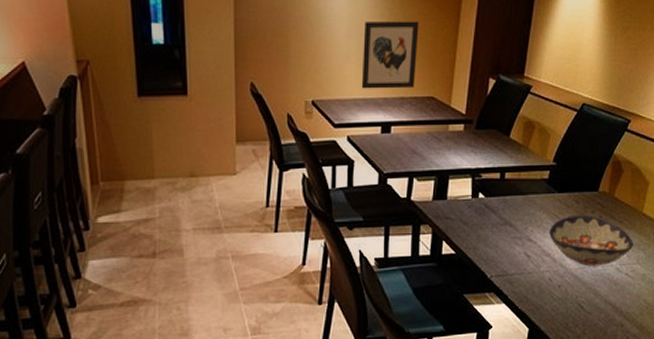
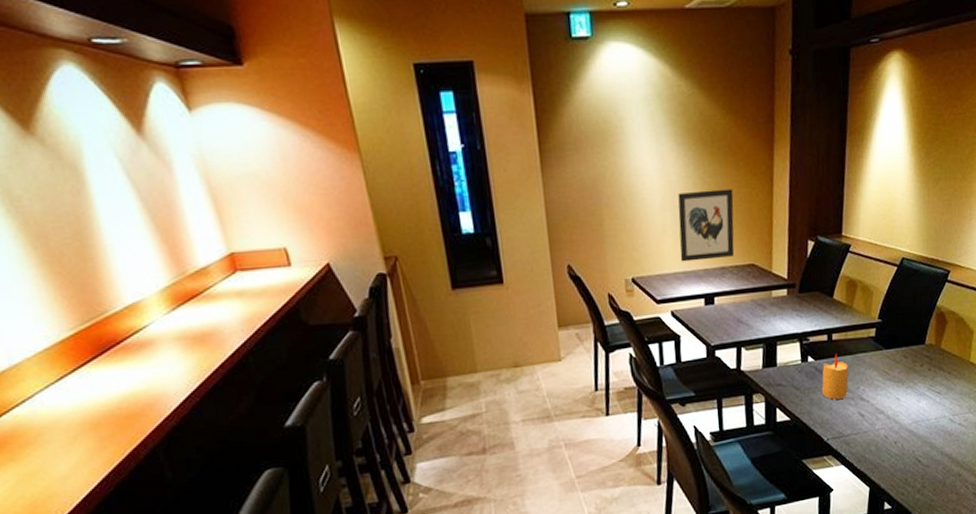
candle: none [490,192,518,238] -> present [822,353,849,400]
decorative bowl: present [549,215,633,267] -> none [881,369,964,420]

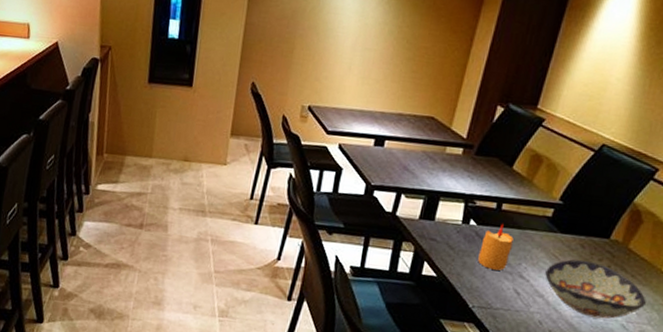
wall art: present [678,188,735,262] -> none [360,37,429,106]
decorative bowl: none [881,369,964,420] -> present [545,259,646,319]

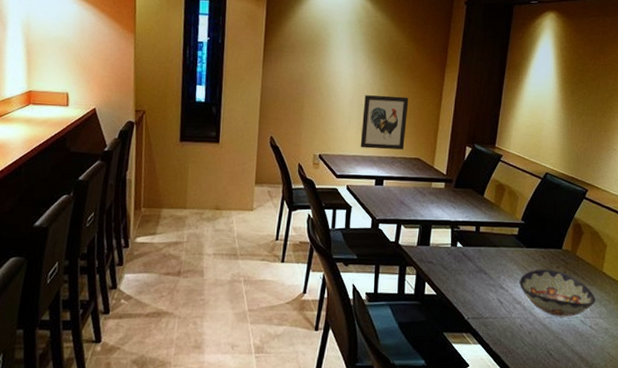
wall art: none [360,37,429,106] -> present [360,95,409,150]
candle: present [478,223,514,271] -> none [467,243,492,284]

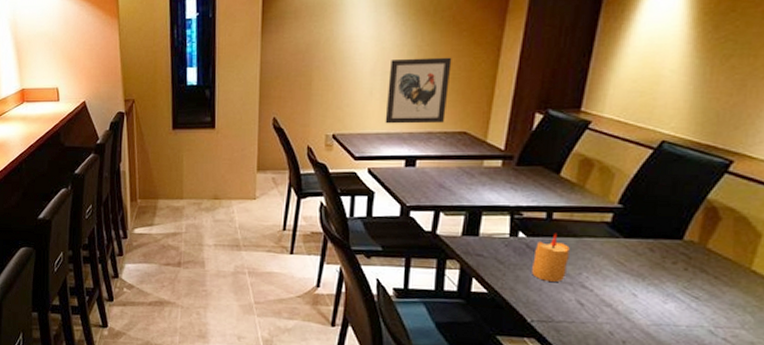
candle: none [467,243,492,284] -> present [532,233,570,282]
decorative bowl: present [519,269,595,317] -> none [611,265,736,326]

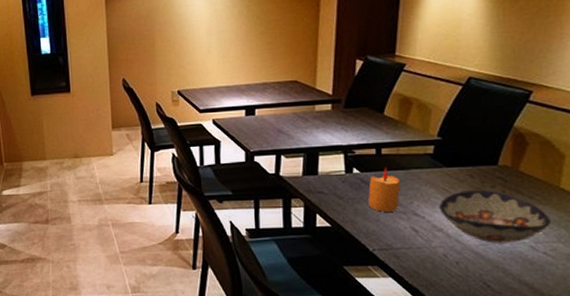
wall art: present [385,57,452,124] -> none [223,14,278,78]
decorative bowl: none [611,265,736,326] -> present [439,190,551,243]

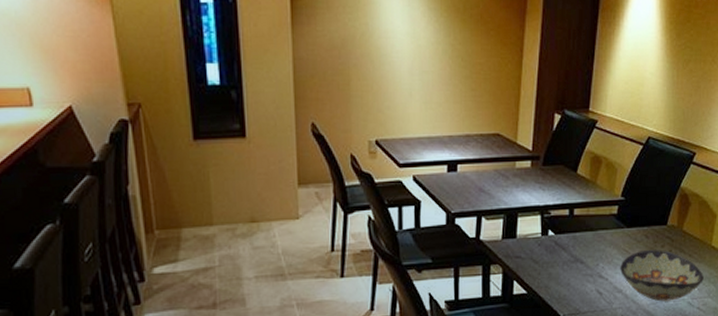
candle: present [368,167,400,212] -> none [561,228,588,275]

